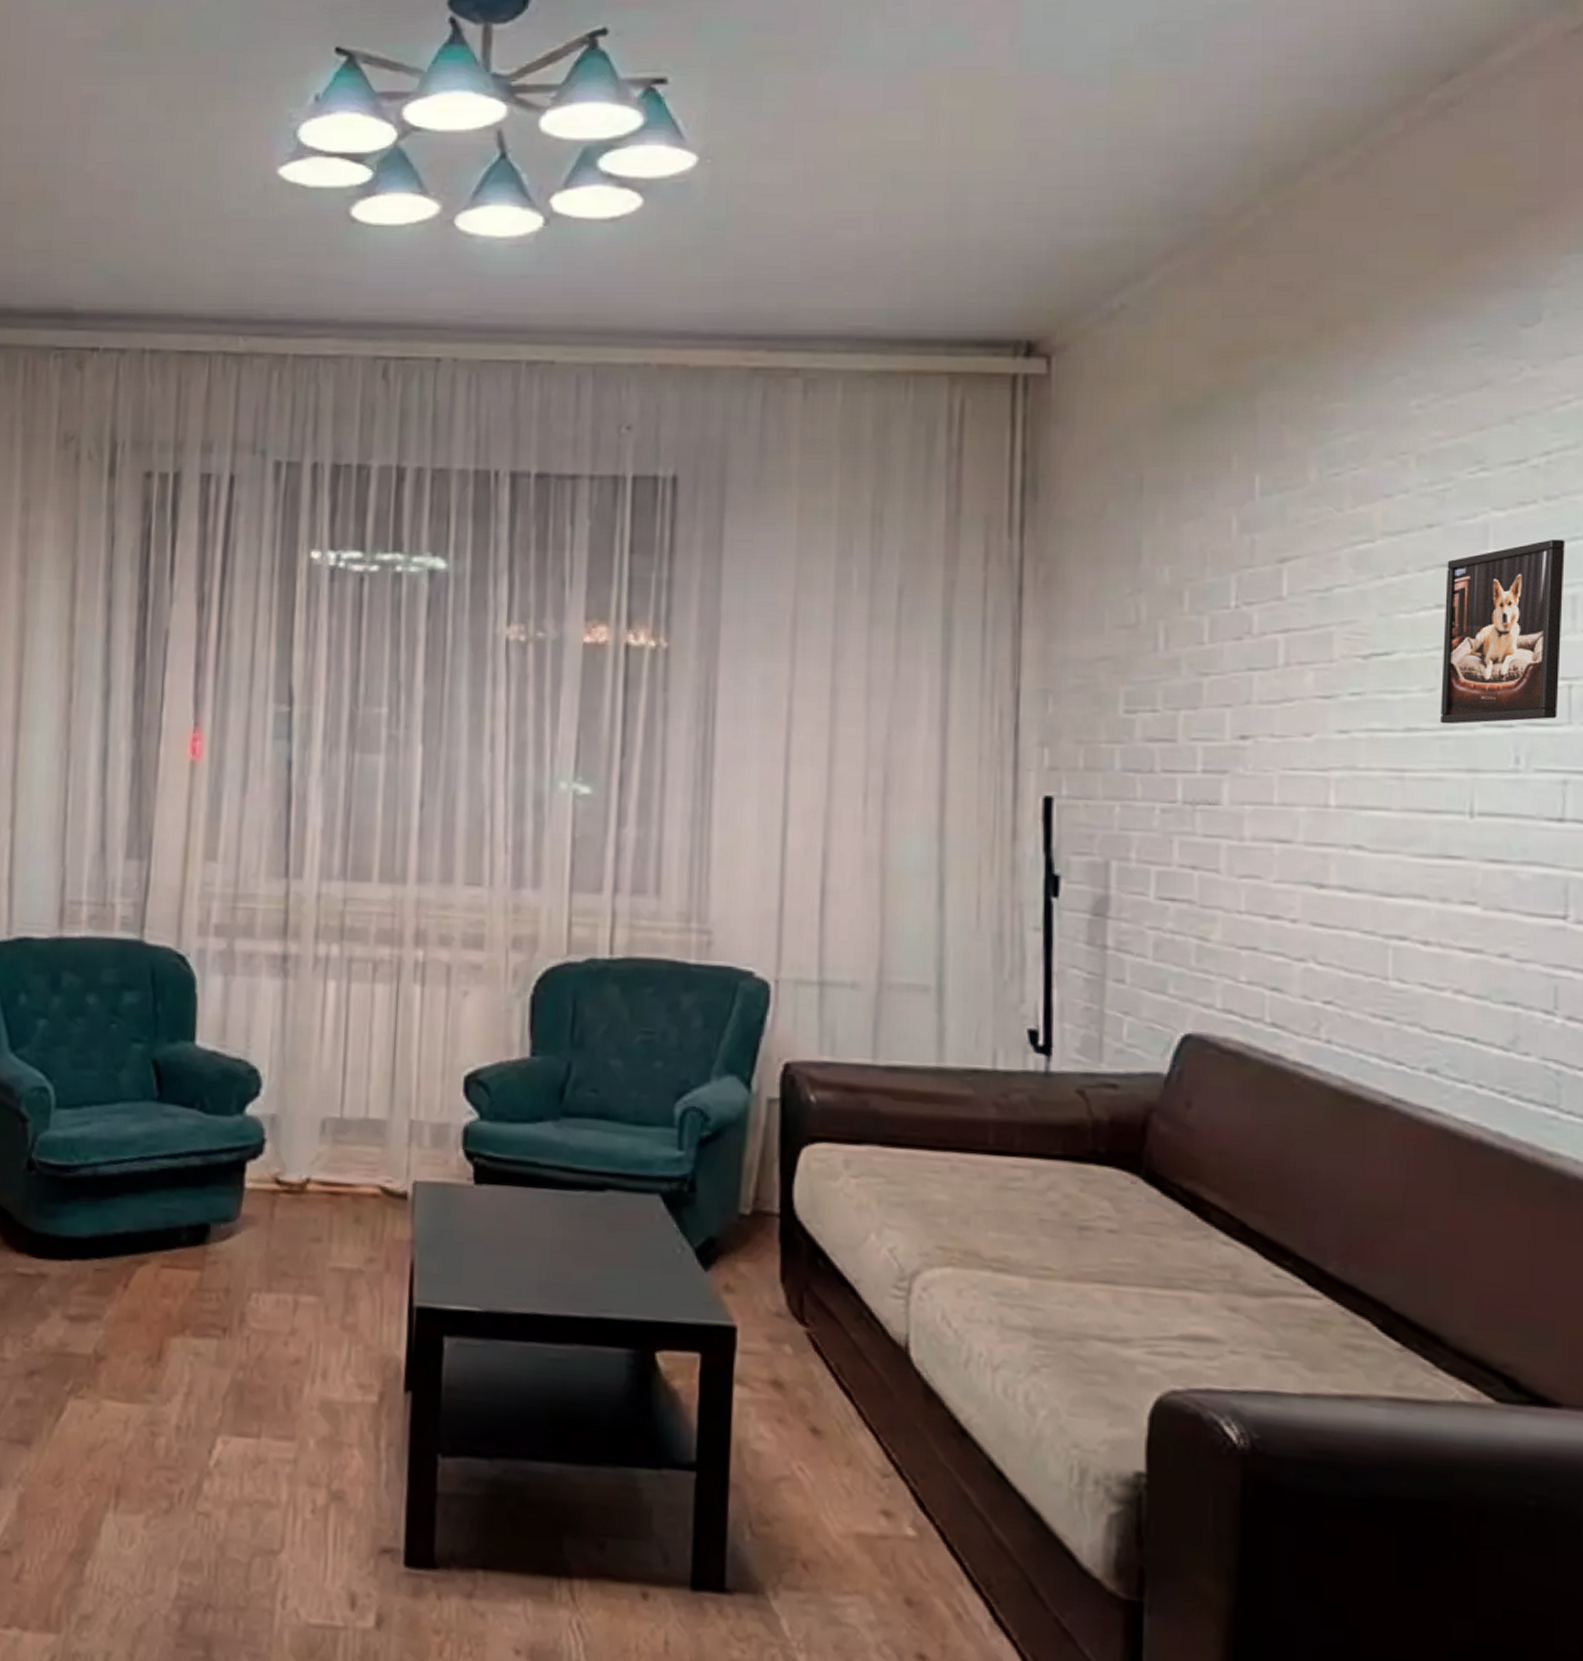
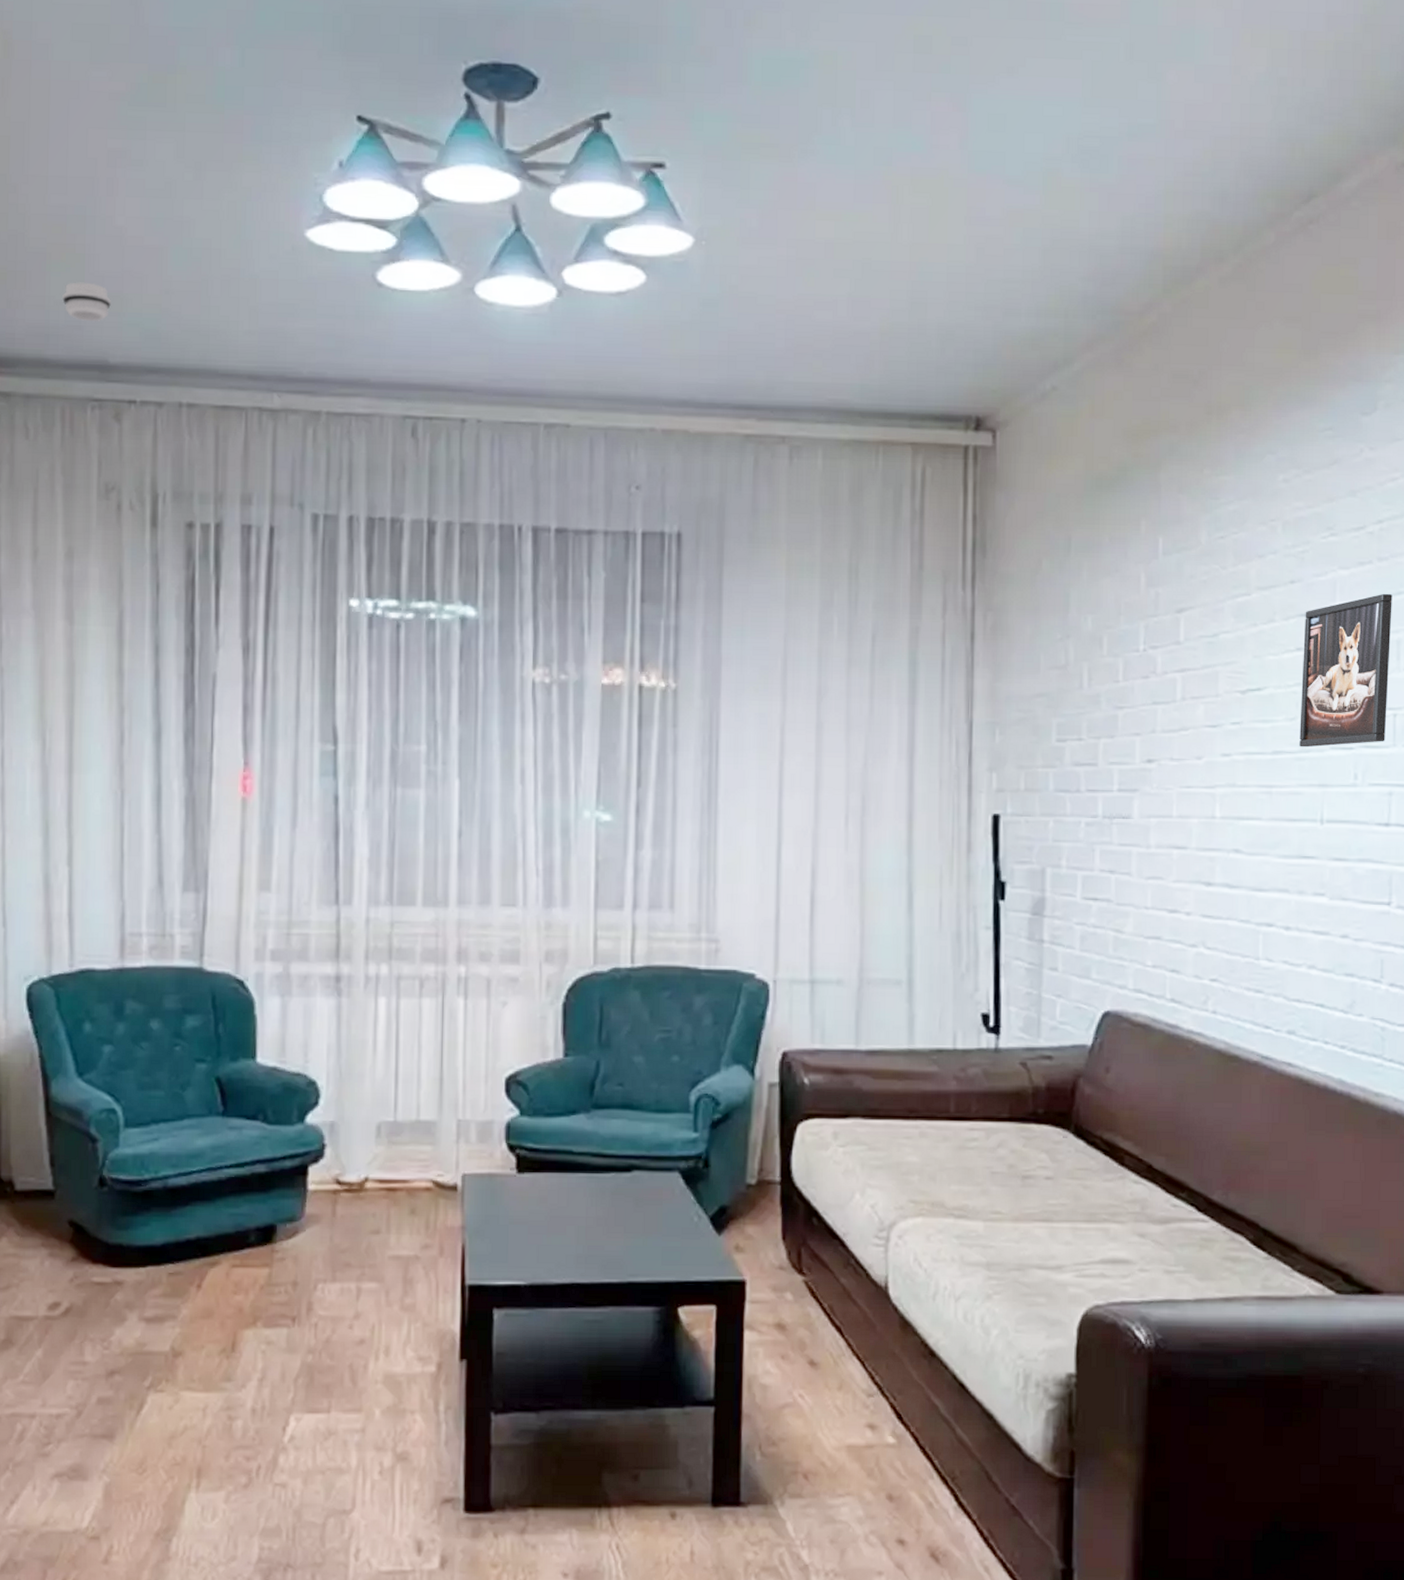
smoke detector: none [30,230,78,269] -> present [62,282,111,321]

